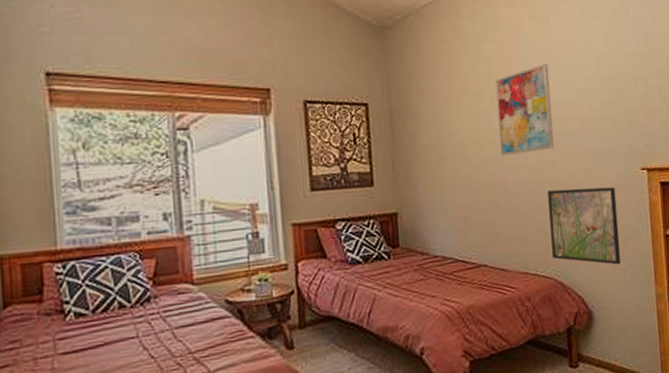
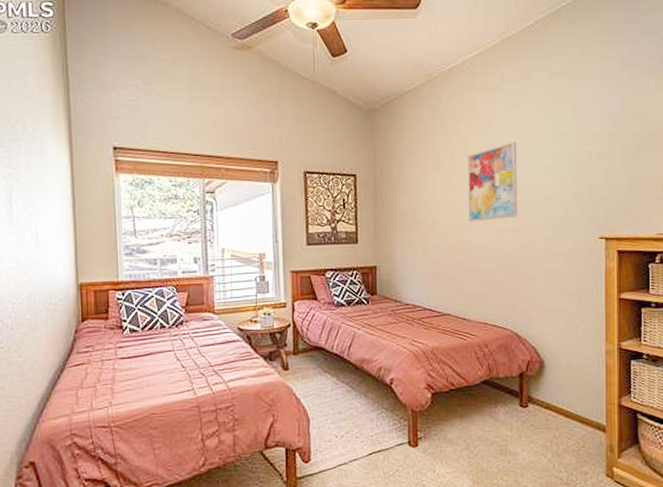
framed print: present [548,187,621,265] -> none [509,252,574,322]

